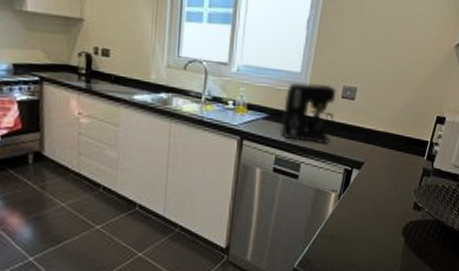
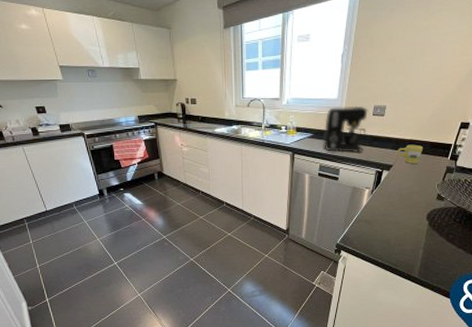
mug: none [369,138,398,163] -> present [398,144,424,164]

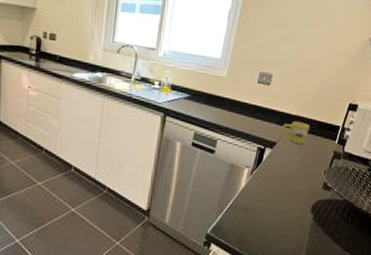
coffee maker: present [324,105,368,153] -> none [201,67,253,124]

